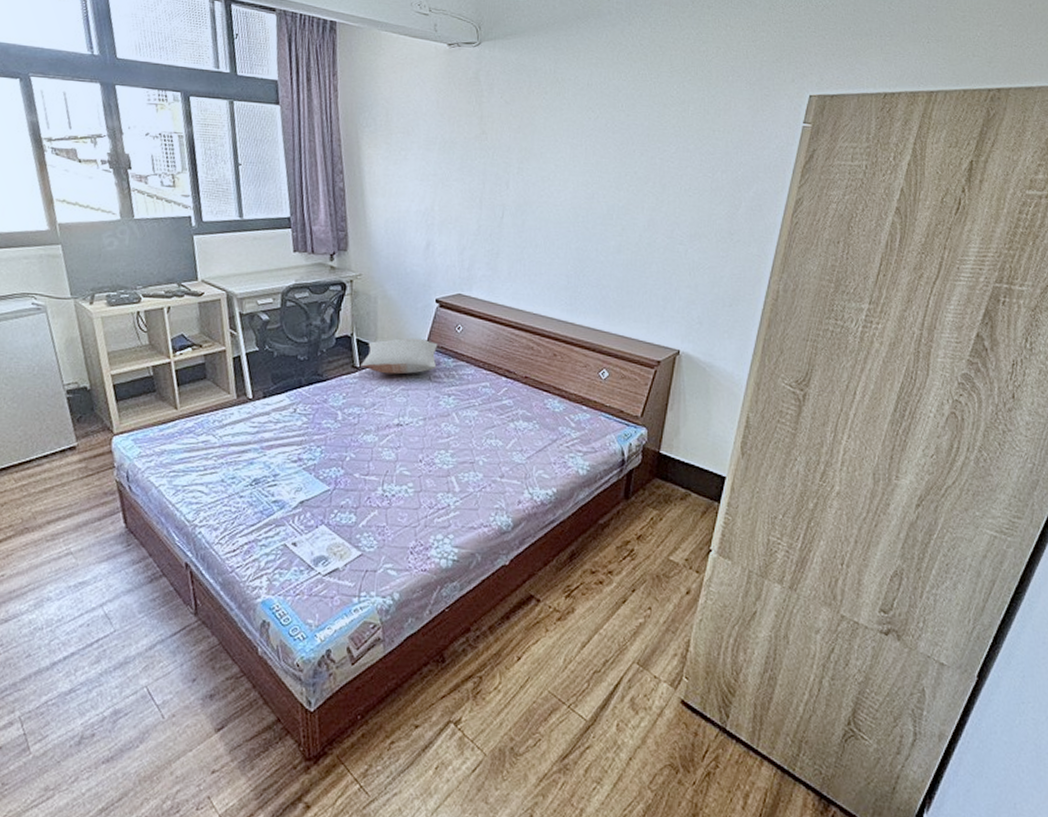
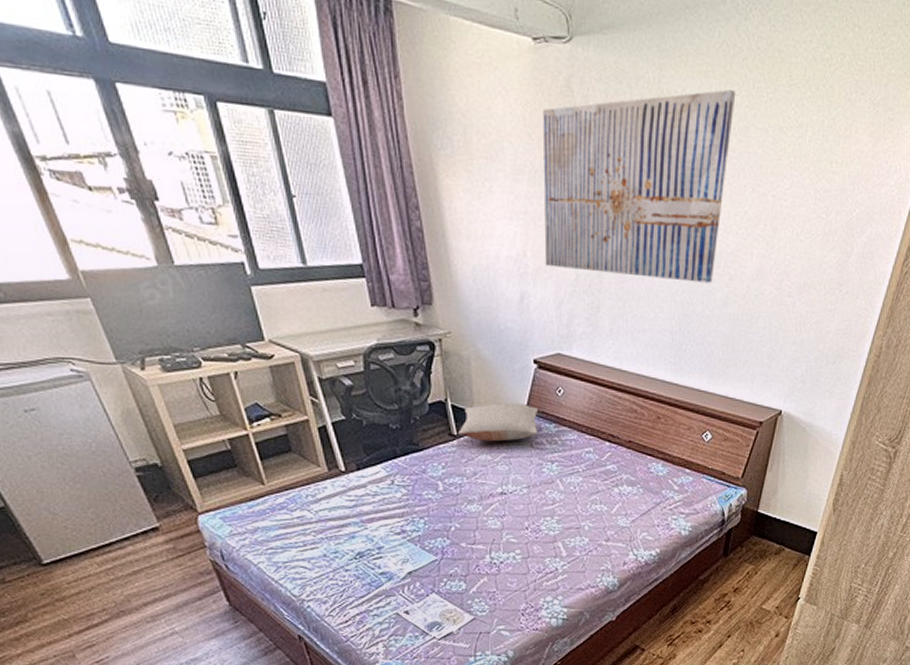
wall art: none [450,76,623,233] -> present [542,89,736,283]

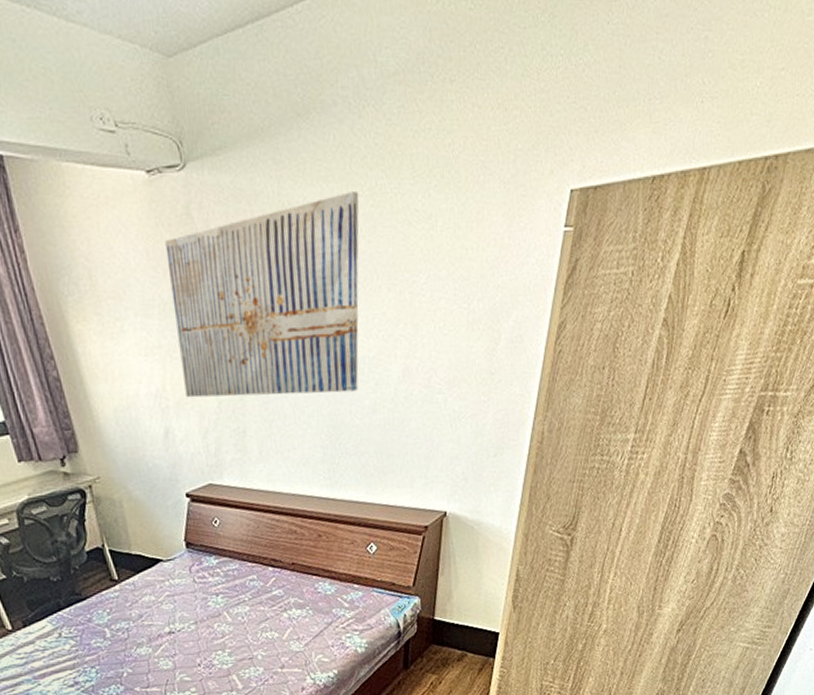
pillow: present [458,402,539,442] -> none [119,538,199,583]

